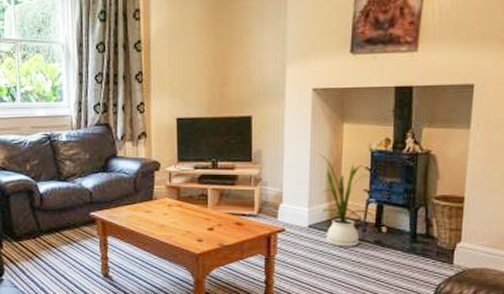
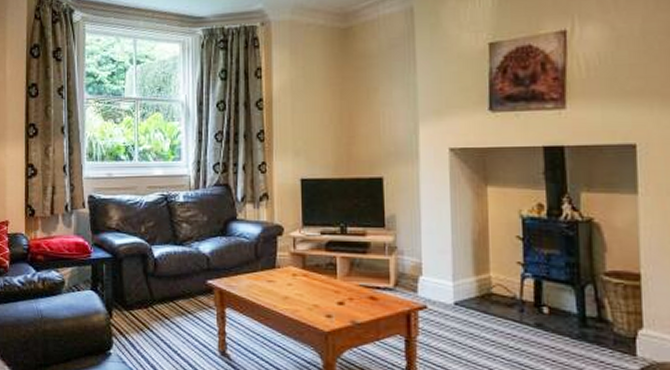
house plant: present [316,153,373,247] -> none [458,219,530,330]

